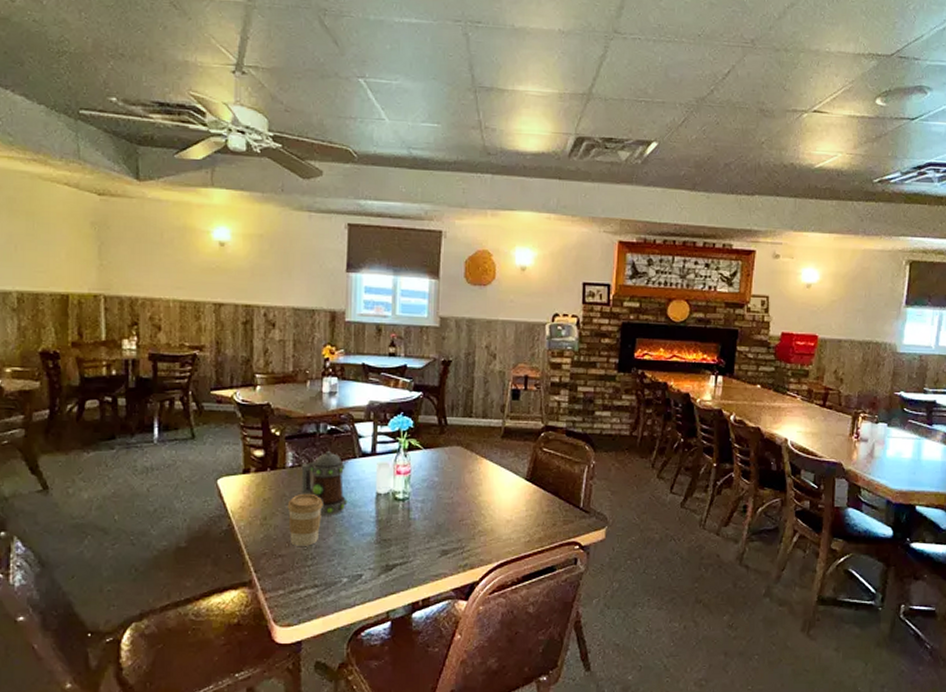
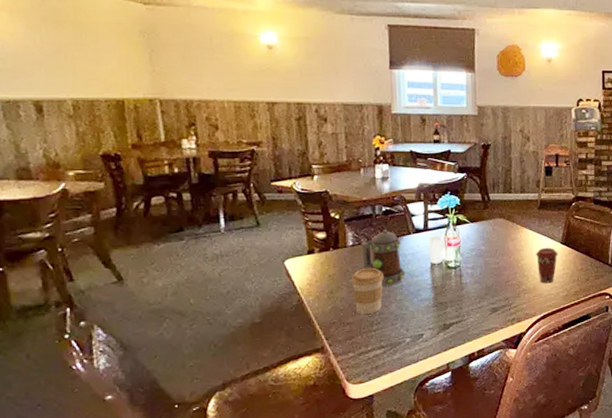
coffee cup: none [496,484,522,526] -> present [536,248,558,284]

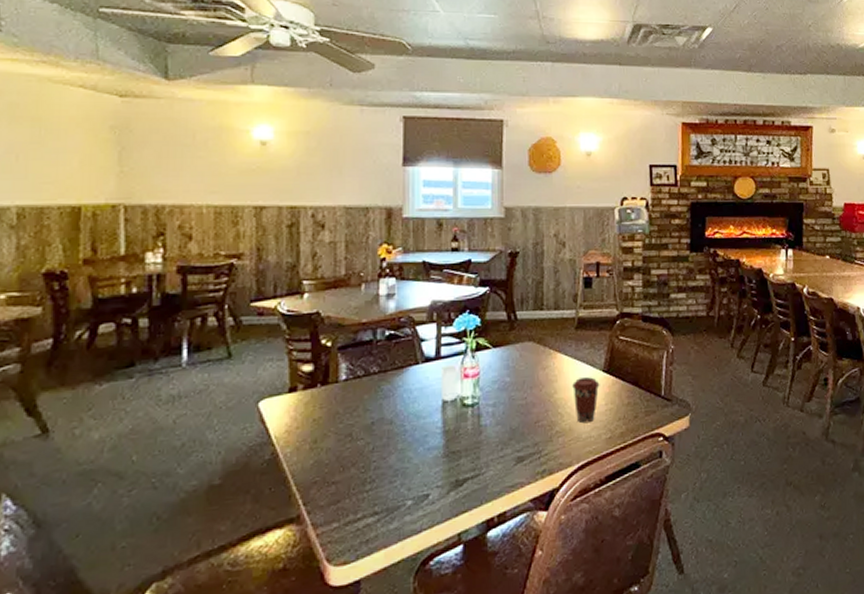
coffee cup: present [351,267,384,314] -> none [341,408,382,470]
mug: present [361,230,406,286] -> none [356,359,410,432]

